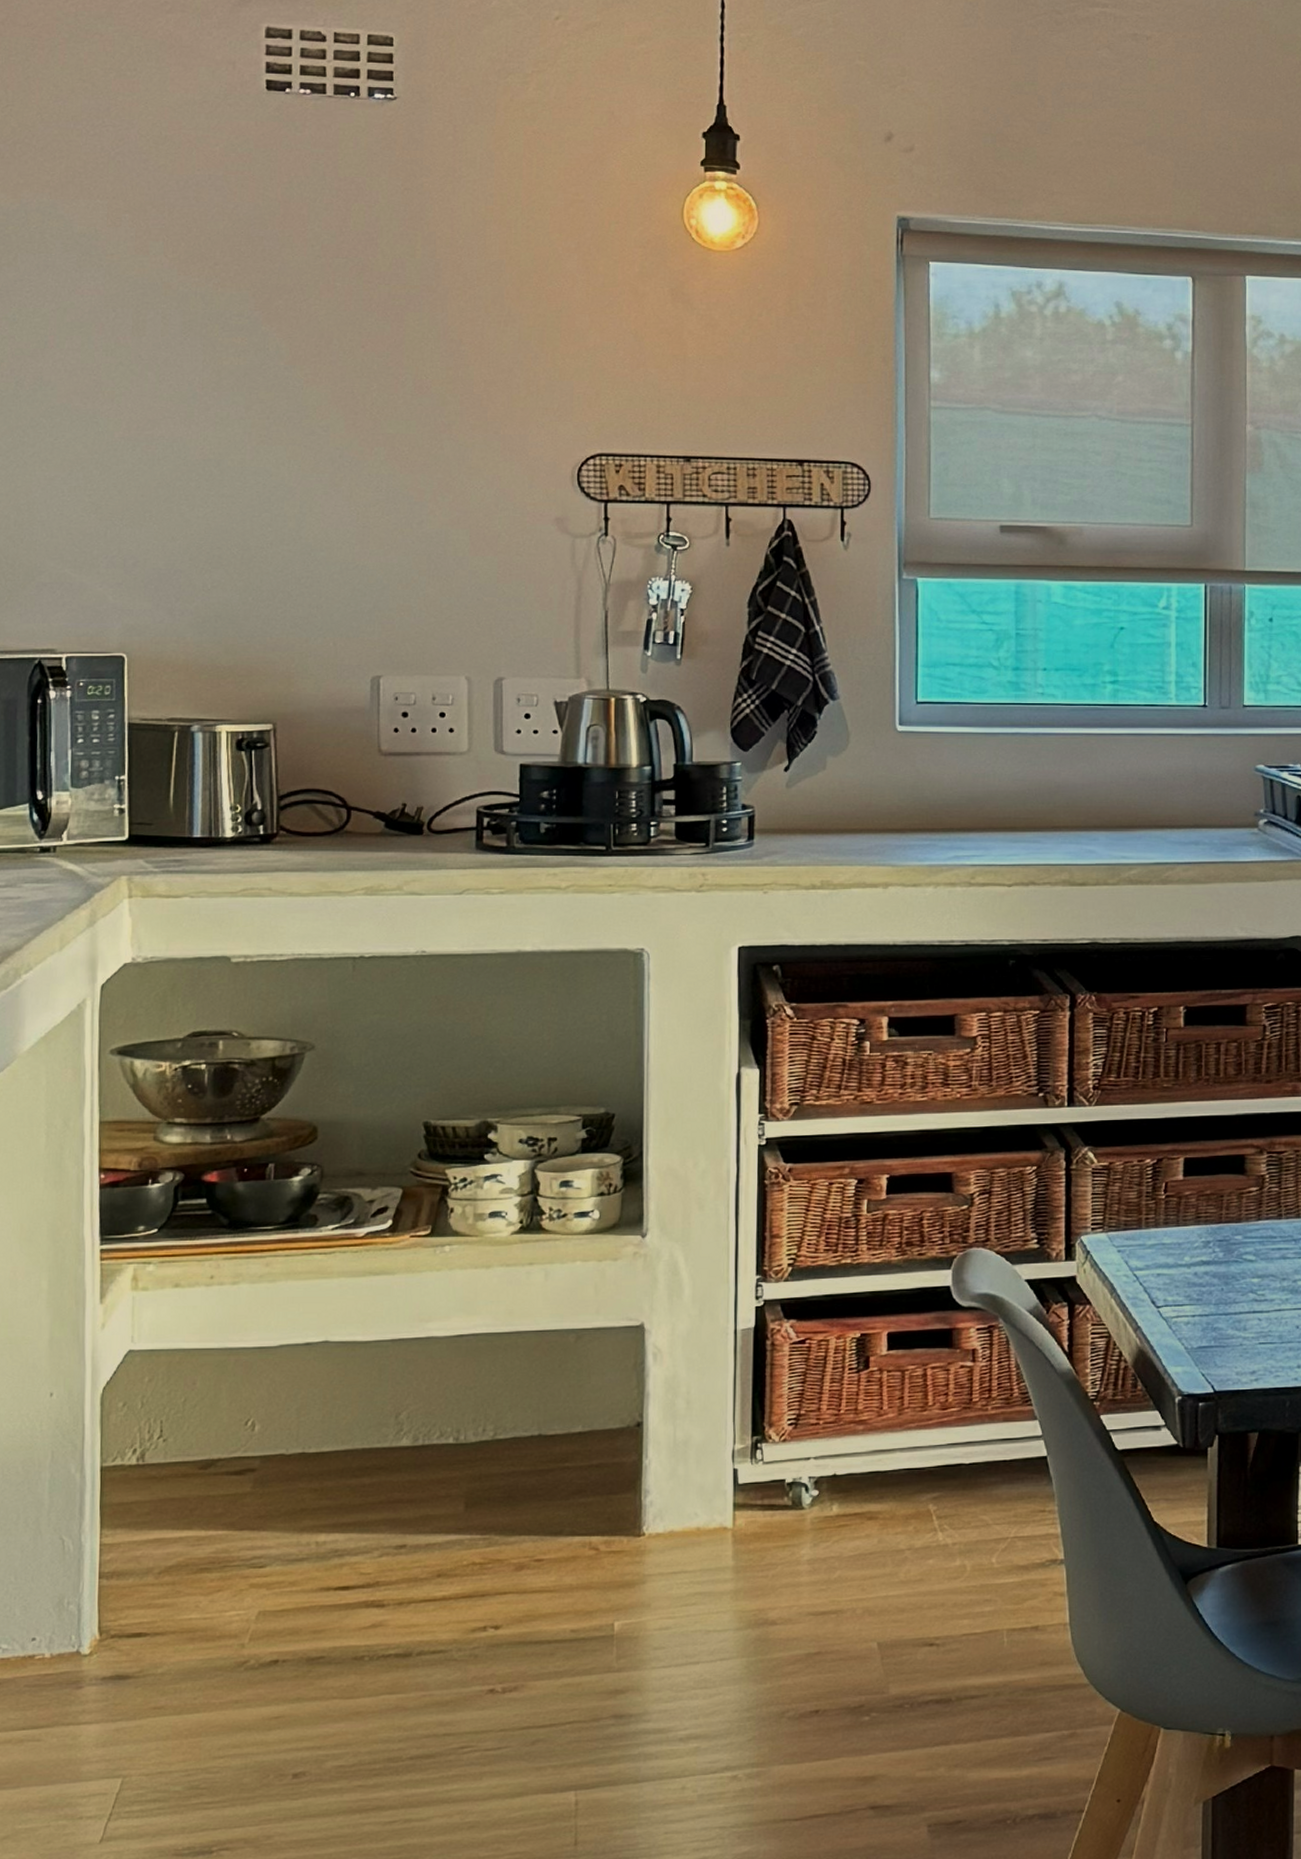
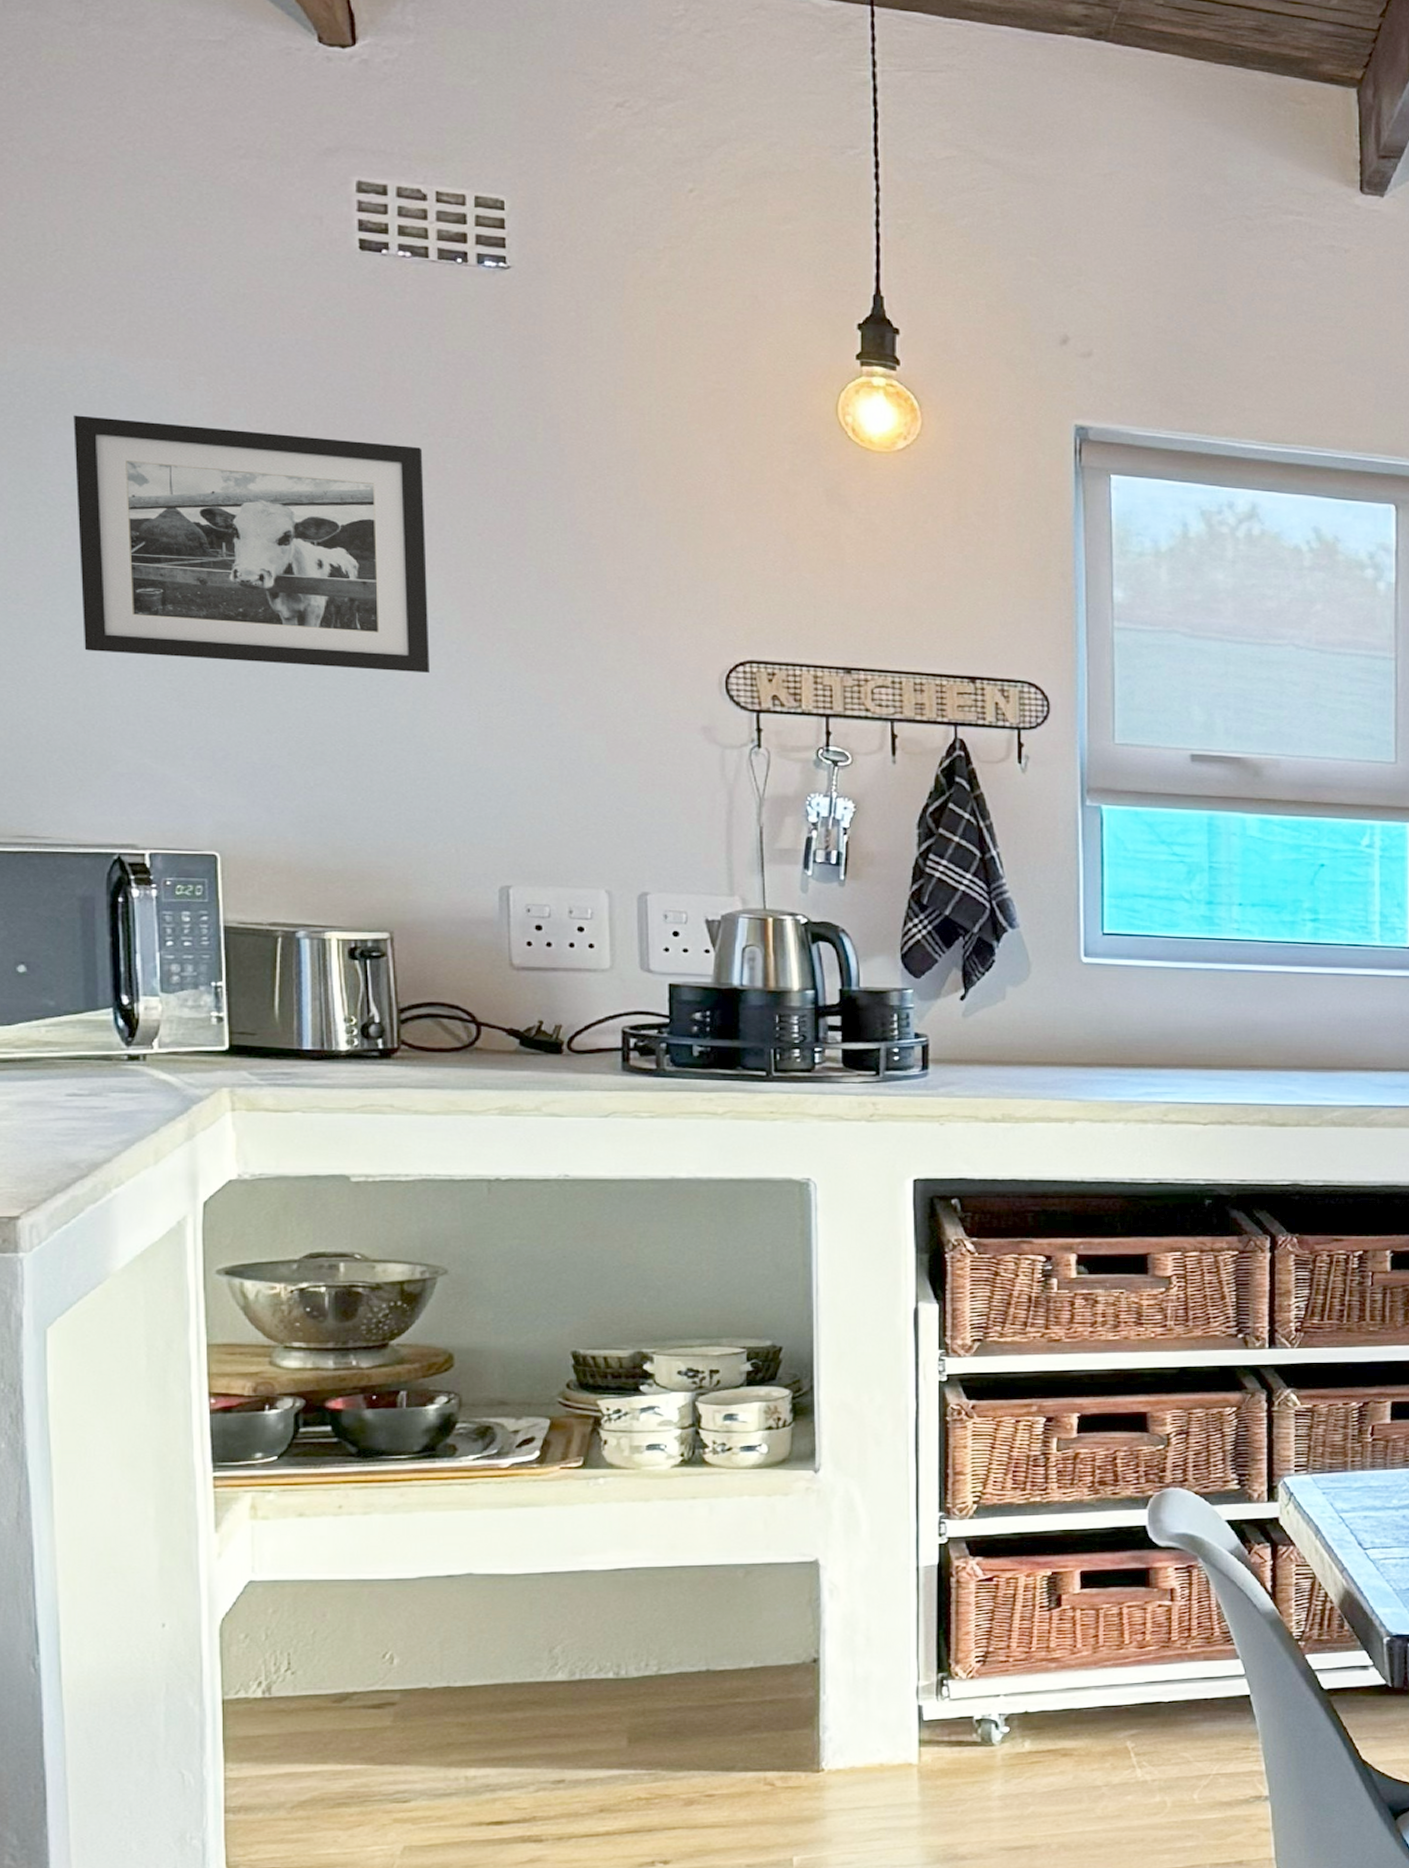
picture frame: none [15,254,316,478] -> present [73,415,430,673]

